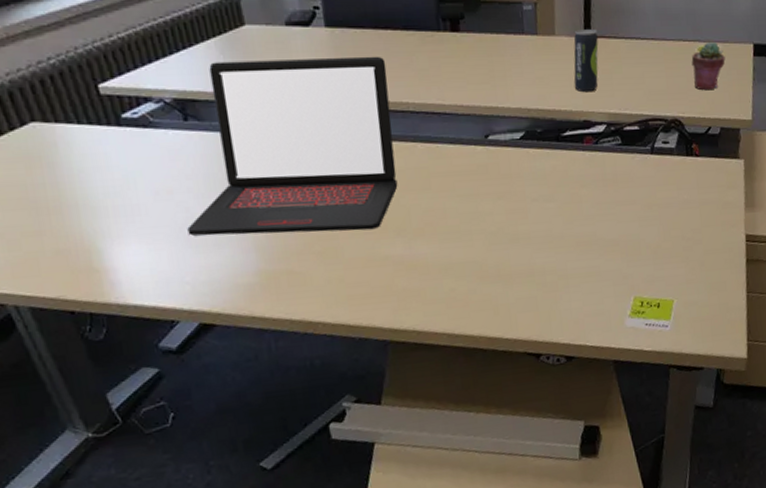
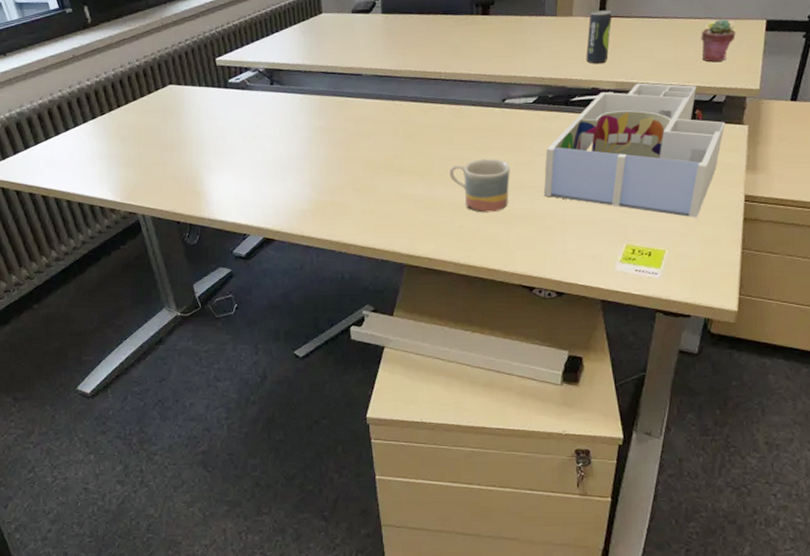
laptop: present [187,56,398,236] -> none [263,35,426,173]
mug: none [431,206,503,273] -> present [450,158,510,213]
desk organizer: none [540,114,722,263] -> present [543,83,725,218]

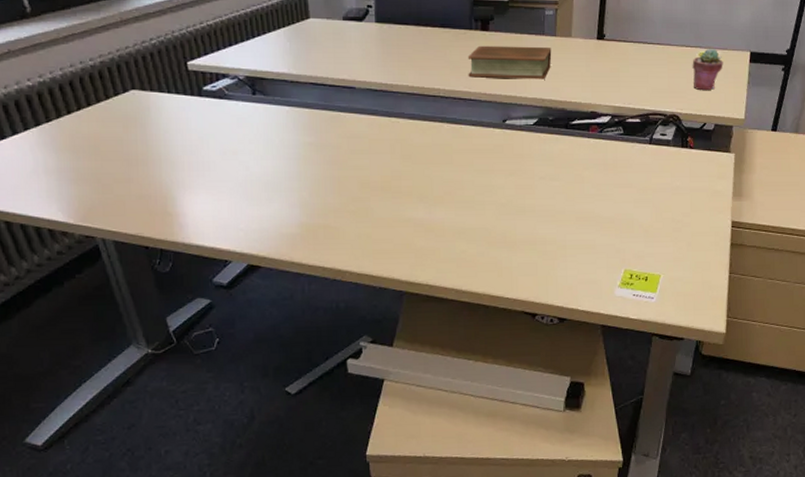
mug: present [450,158,510,213] -> none [450,181,512,238]
book: none [468,27,552,60] -> present [467,45,552,80]
desk organizer: present [543,83,725,218] -> none [545,108,714,243]
beverage can: present [586,10,612,64] -> none [585,33,609,88]

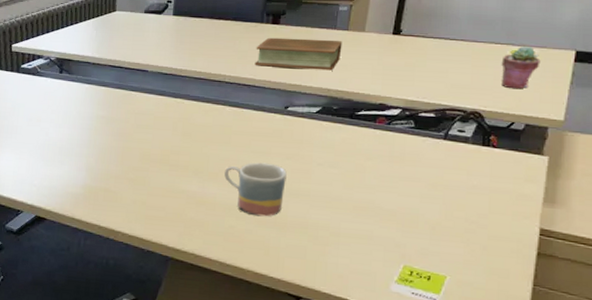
mug: none [450,181,512,238] -> present [224,162,287,217]

